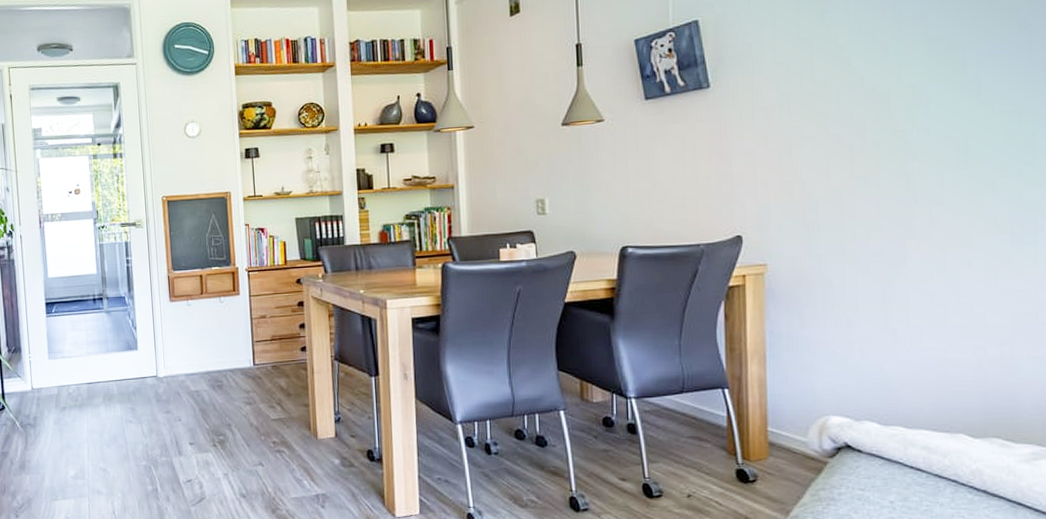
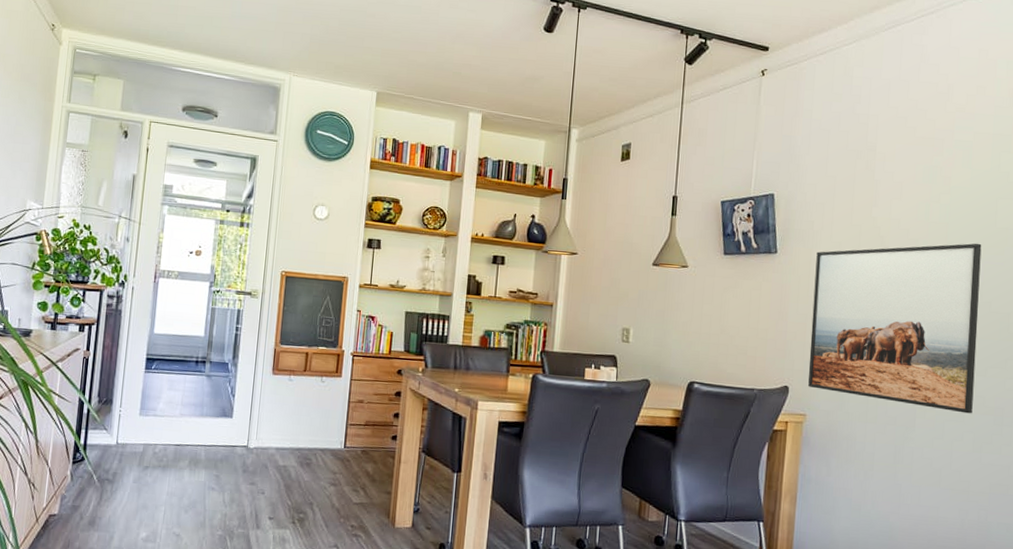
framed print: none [759,32,981,236] -> present [808,243,982,414]

